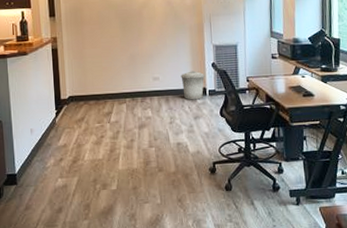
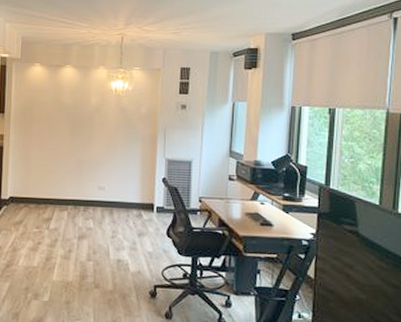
trash can: present [181,71,205,100] -> none [128,184,154,216]

